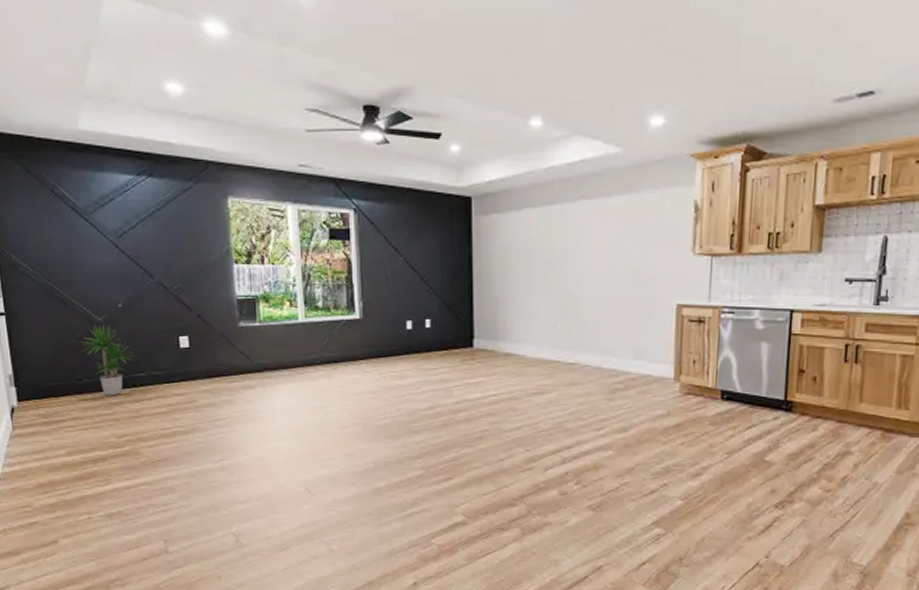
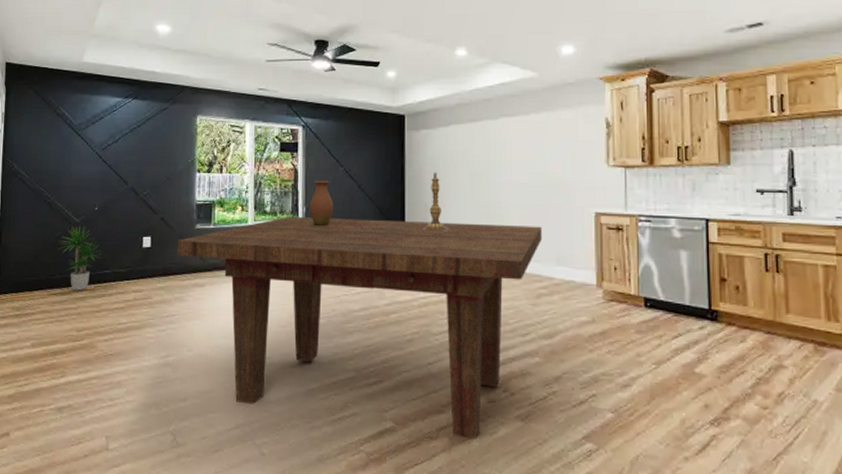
dining table: none [219,311,621,529] -> present [177,216,543,440]
vase: none [366,271,394,323] -> present [309,180,334,227]
candlestick: none [493,261,520,326] -> present [423,172,448,232]

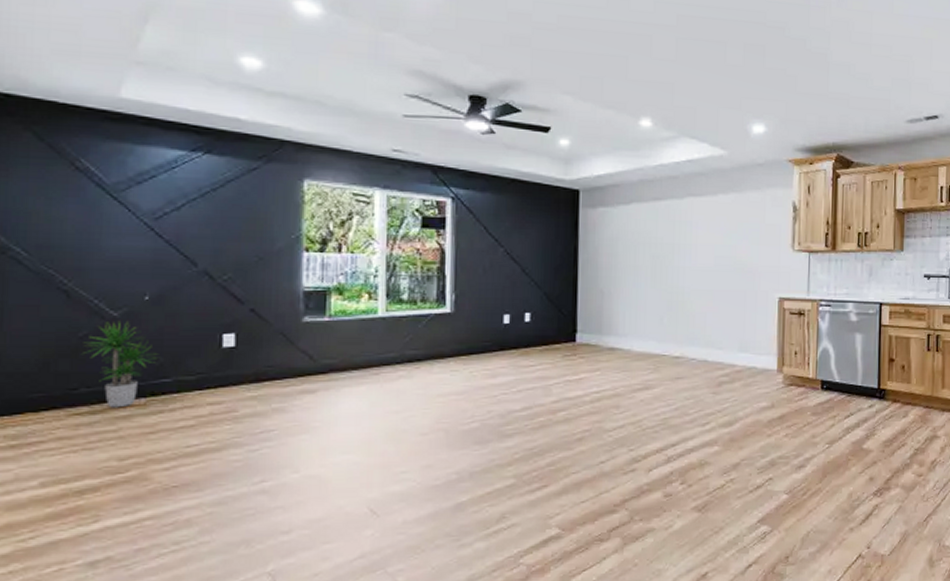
dining table: present [177,216,543,440] -> none [275,304,726,537]
vase: present [309,180,334,227] -> none [459,262,491,317]
candlestick: present [423,172,448,232] -> none [597,254,626,320]

